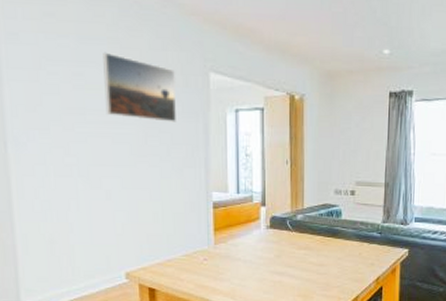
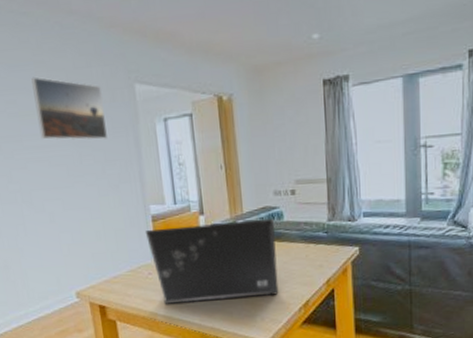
laptop: none [206,215,332,291] -> present [146,218,279,304]

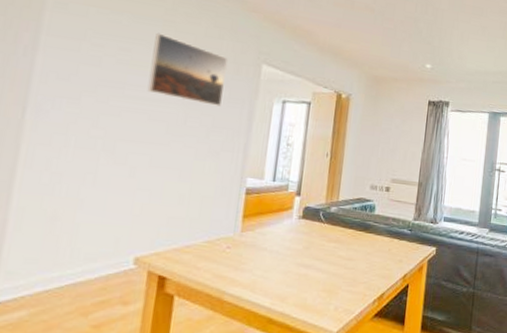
laptop: present [146,218,279,304] -> none [235,202,366,285]

